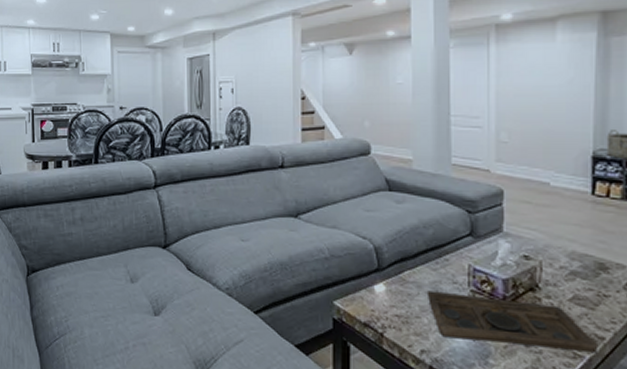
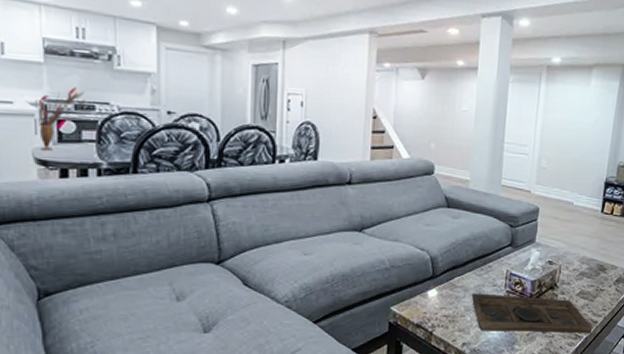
bouquet: none [25,92,60,146] -> present [34,87,85,150]

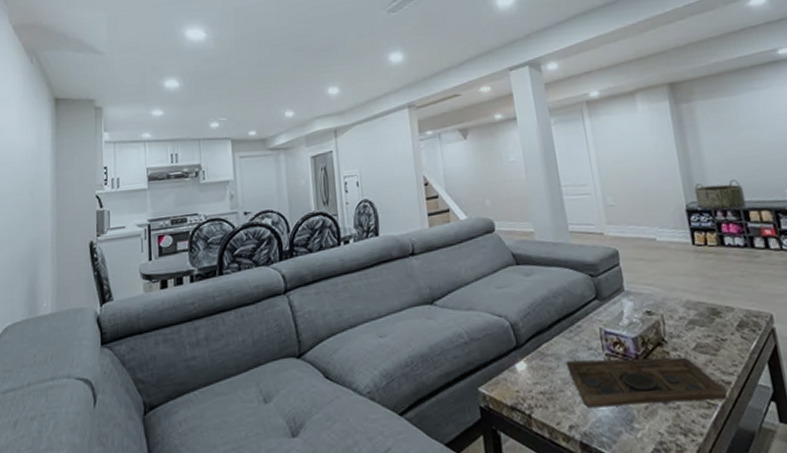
bouquet: present [34,87,85,150] -> none [140,205,179,265]

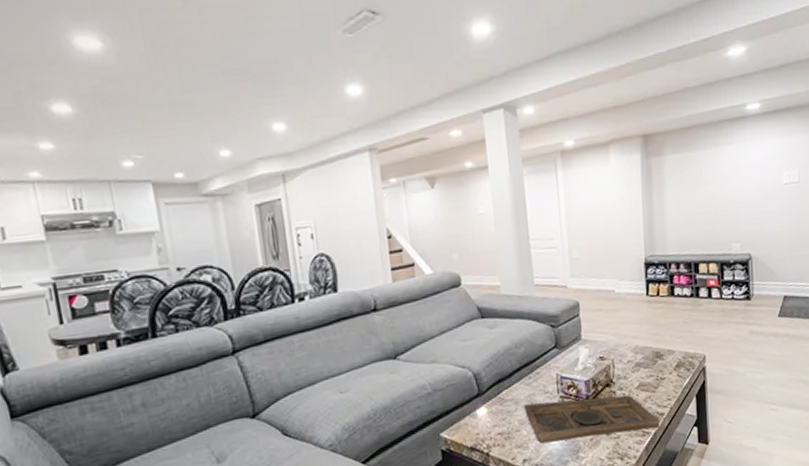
basket: present [694,180,746,210] -> none [654,234,697,263]

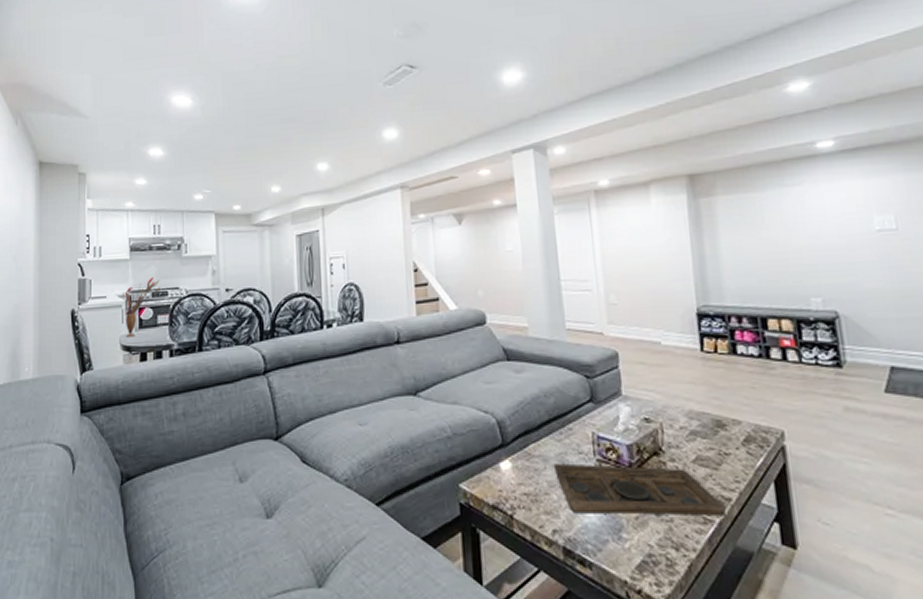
bouquet: none [42,260,94,330] -> present [122,277,160,337]

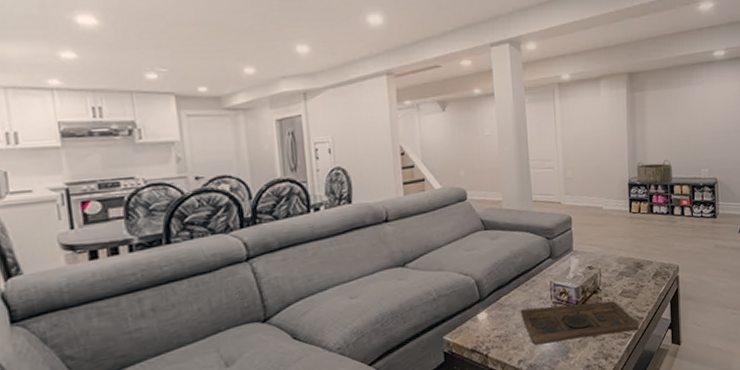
bouquet: present [122,277,160,337] -> none [54,166,109,235]
basket: none [707,284,764,316] -> present [636,160,672,184]

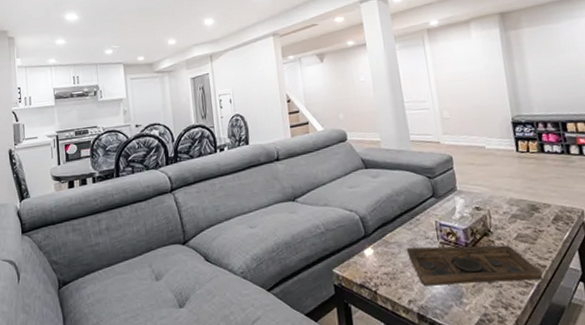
basket: present [636,160,672,184] -> none [519,96,564,122]

